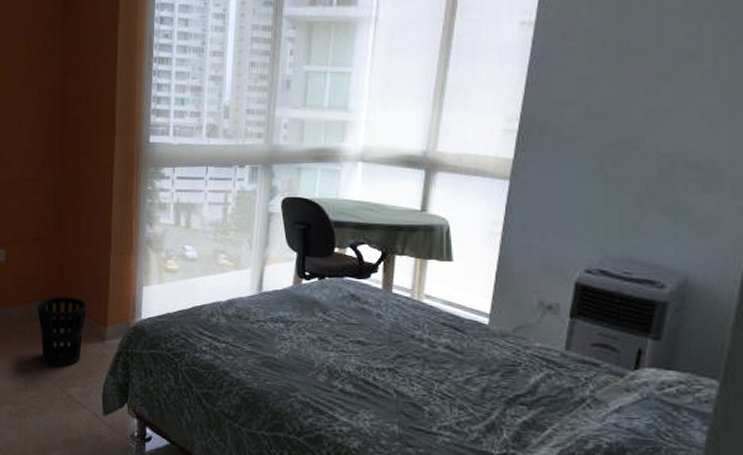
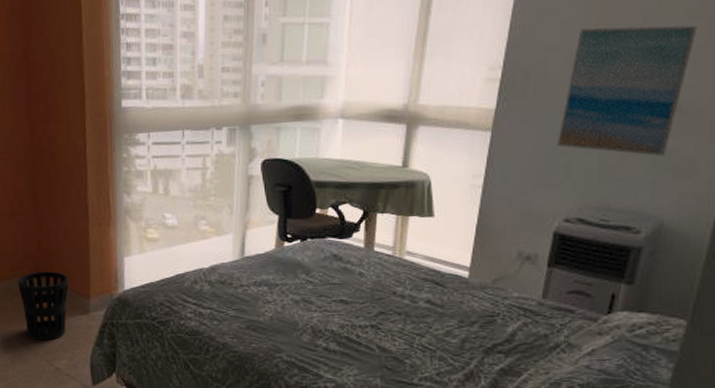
wall art: none [576,86,713,212] -> present [557,25,698,157]

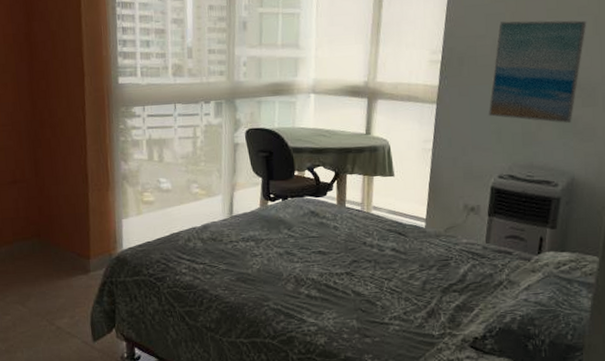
wastebasket: present [18,271,69,341] -> none [19,234,70,302]

